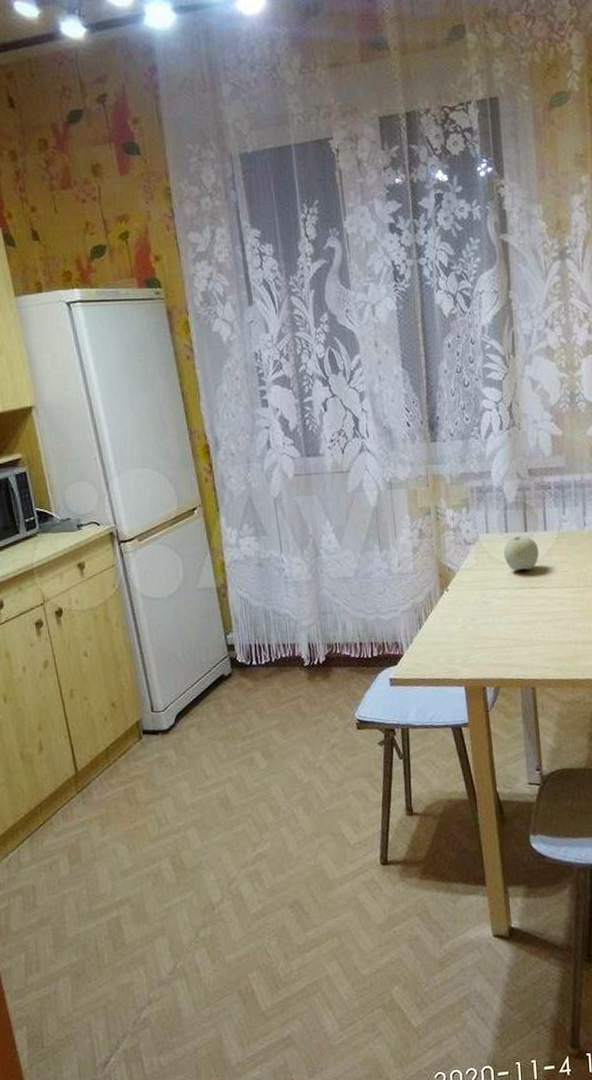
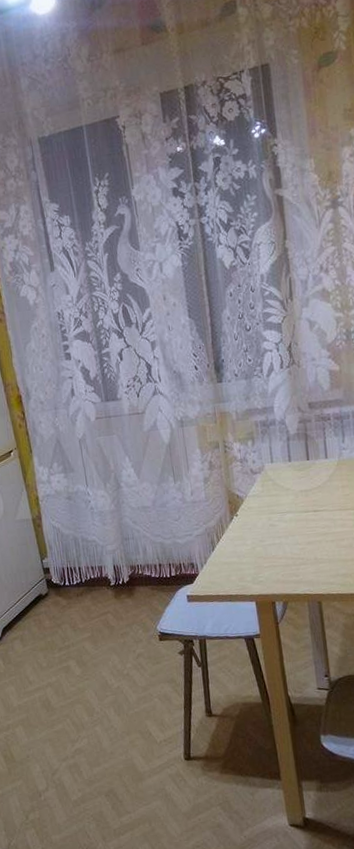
fruit: present [503,535,539,572] -> none [287,463,321,497]

